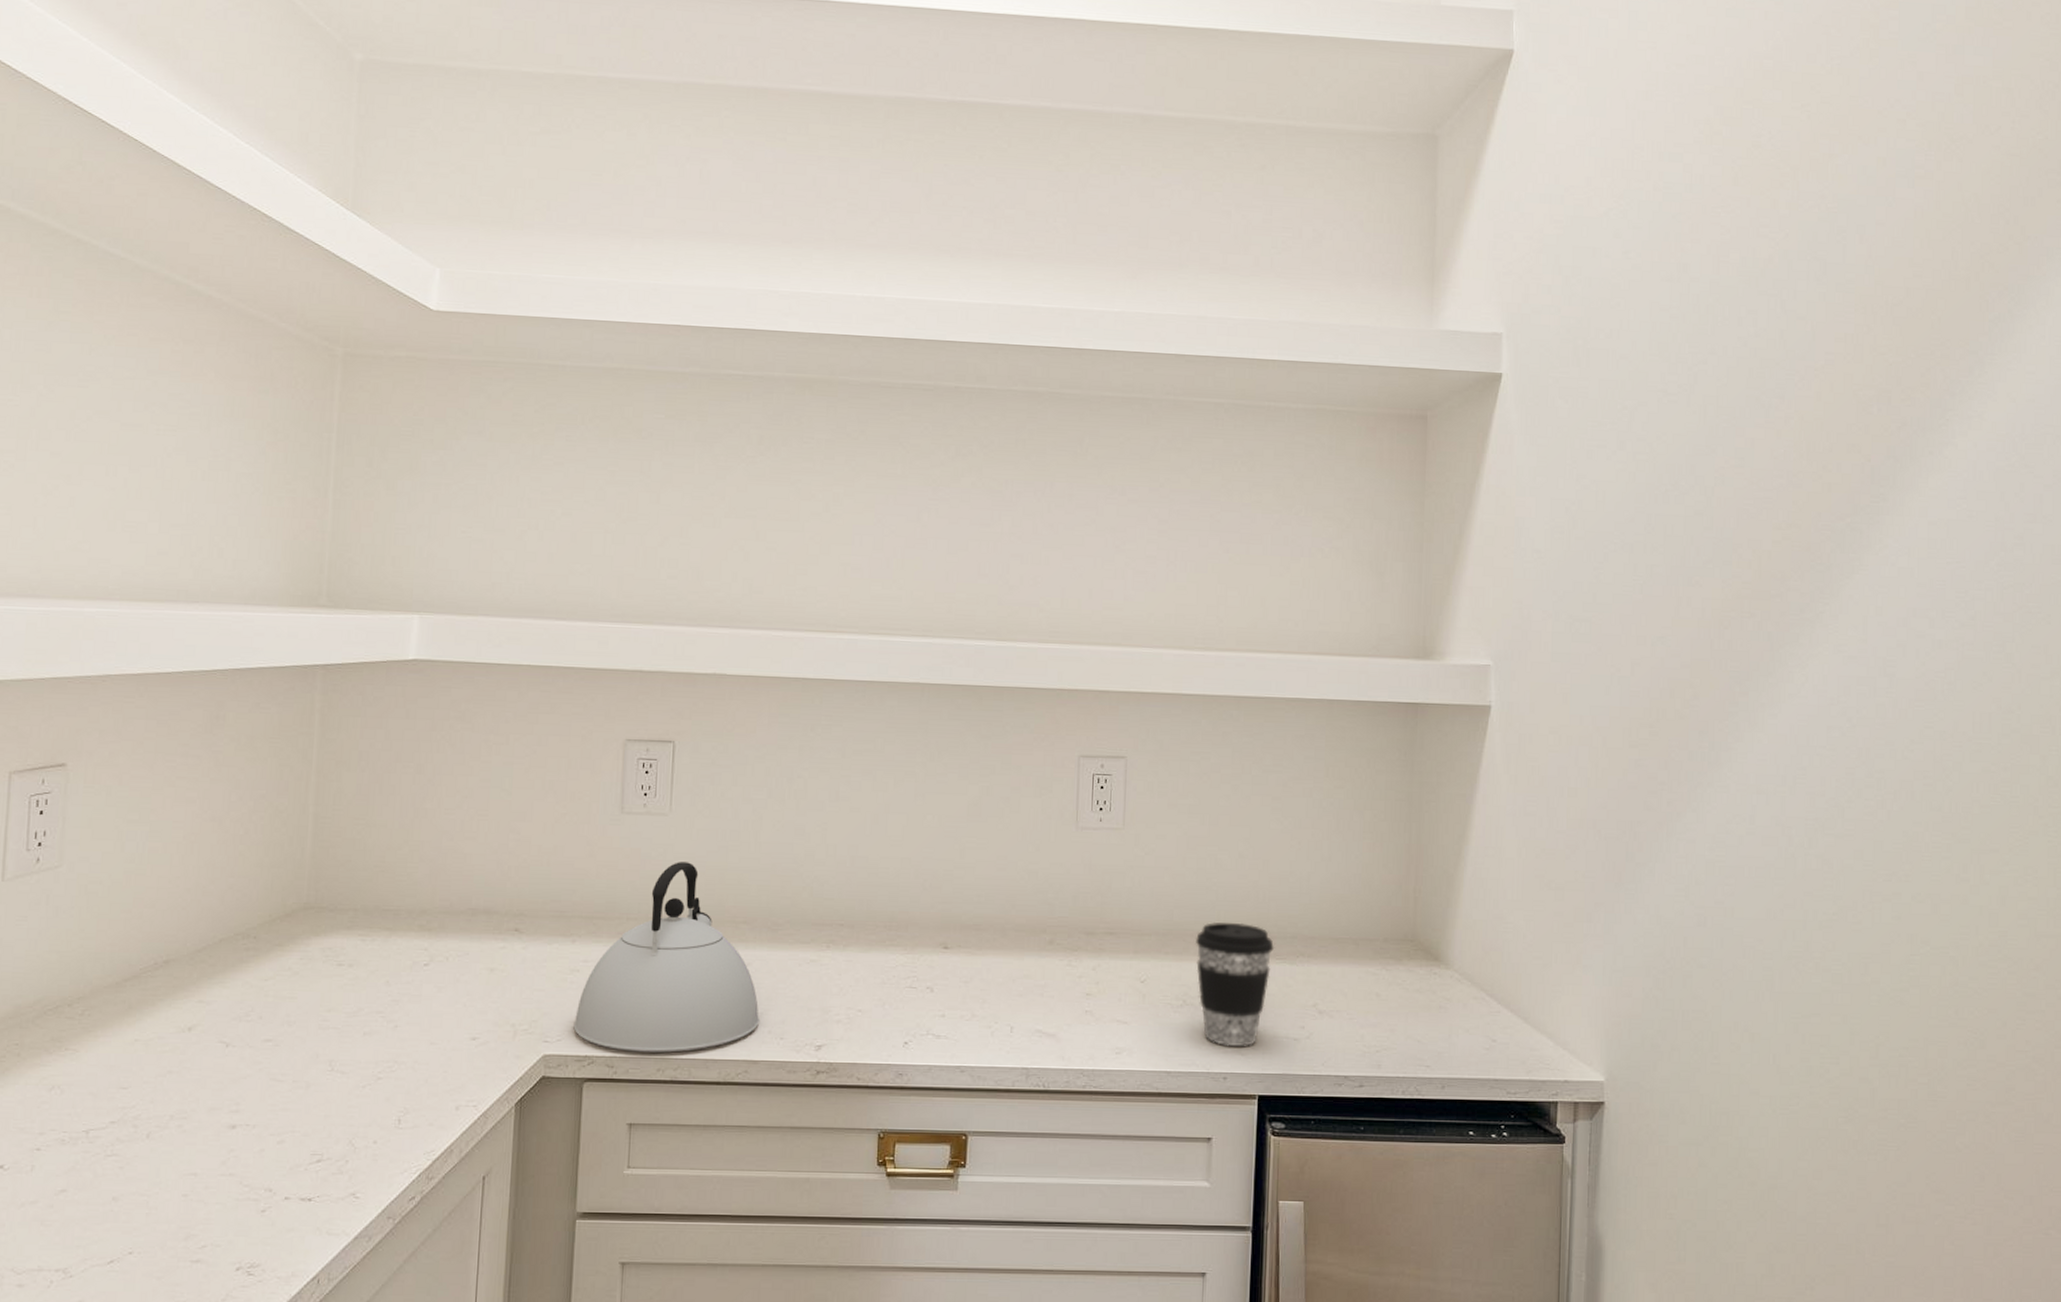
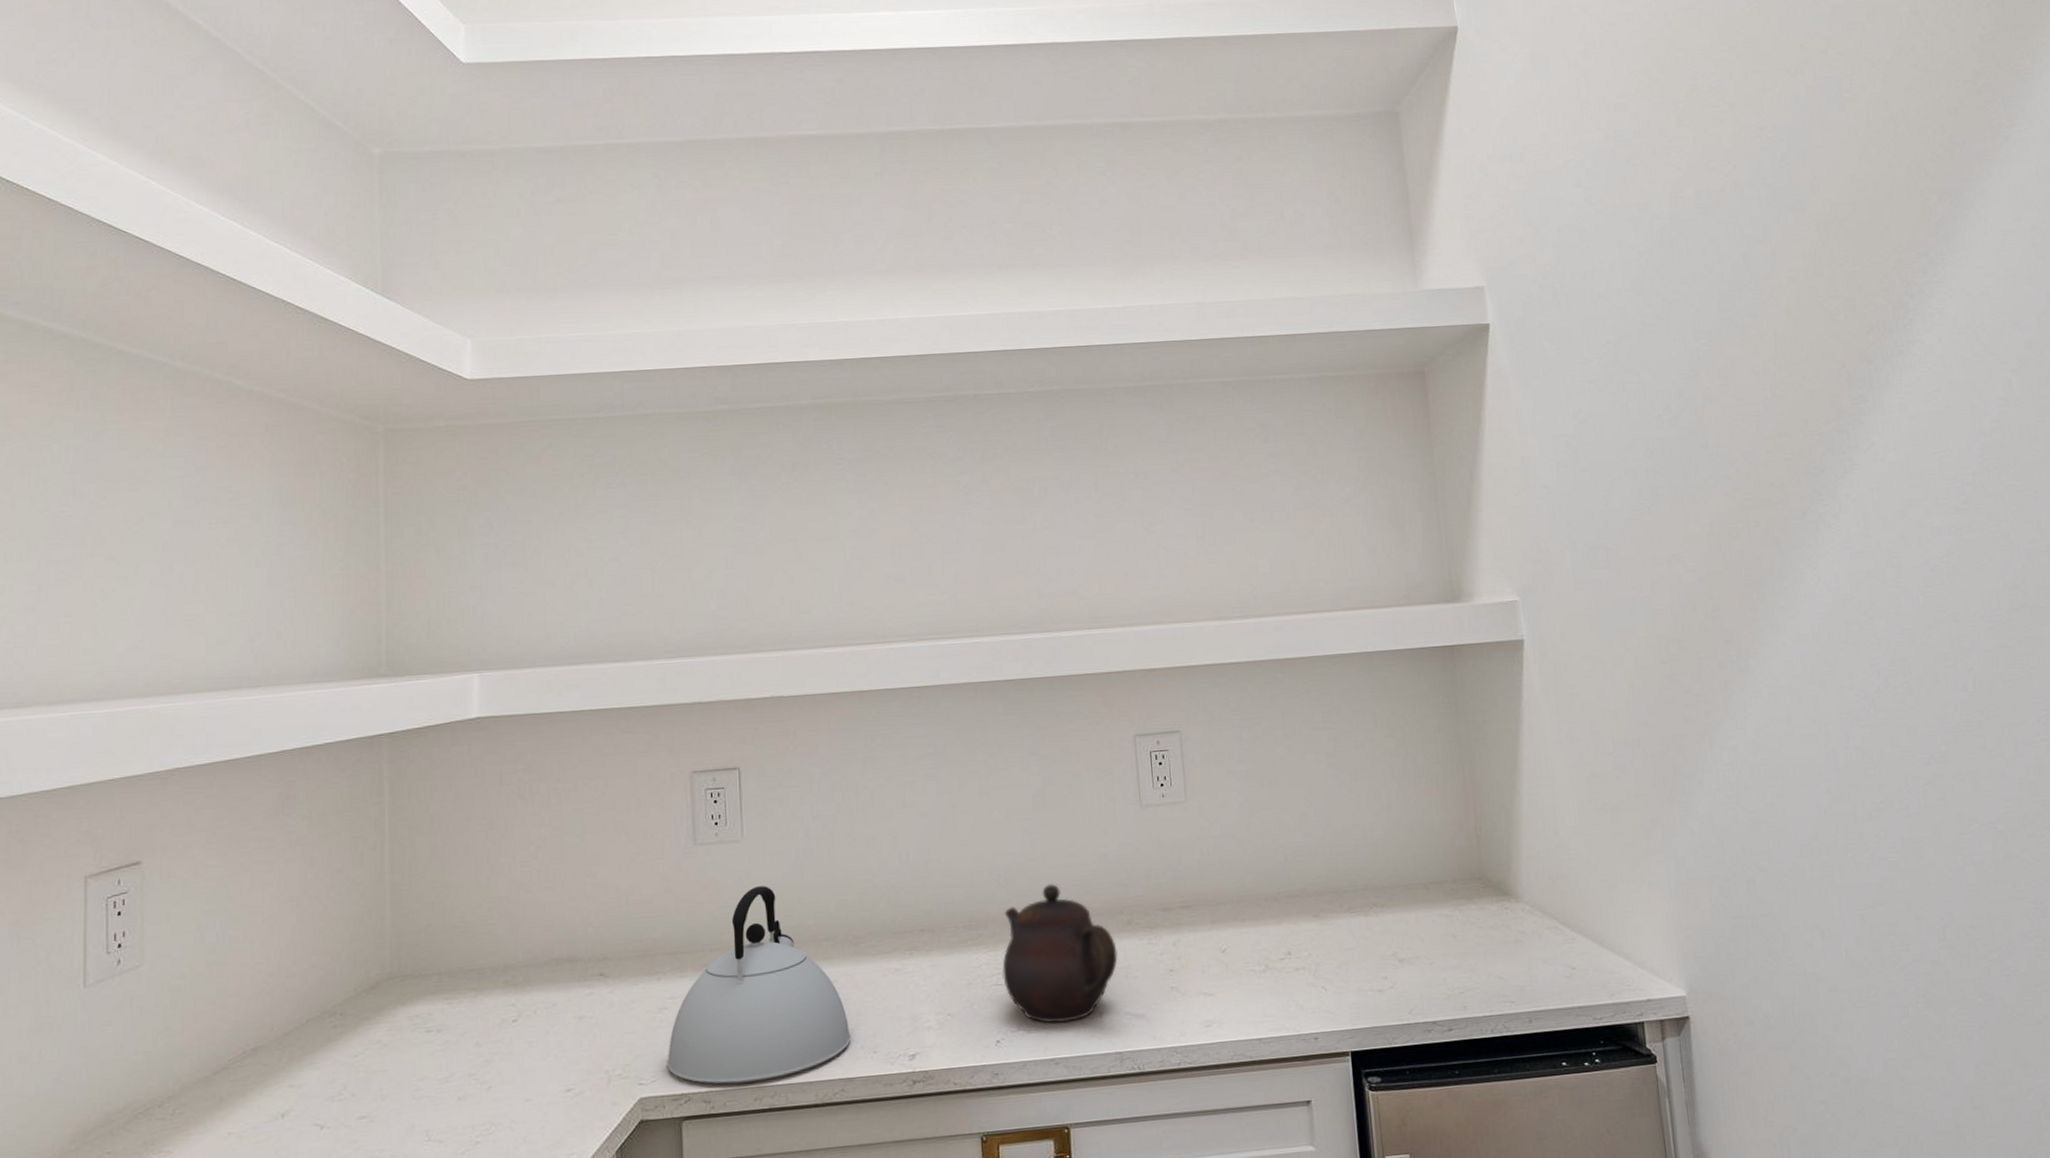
teapot: none [918,895,1036,1032] -> present [1002,884,1118,1023]
coffee cup: present [1196,923,1275,1046] -> none [1270,881,1348,1006]

